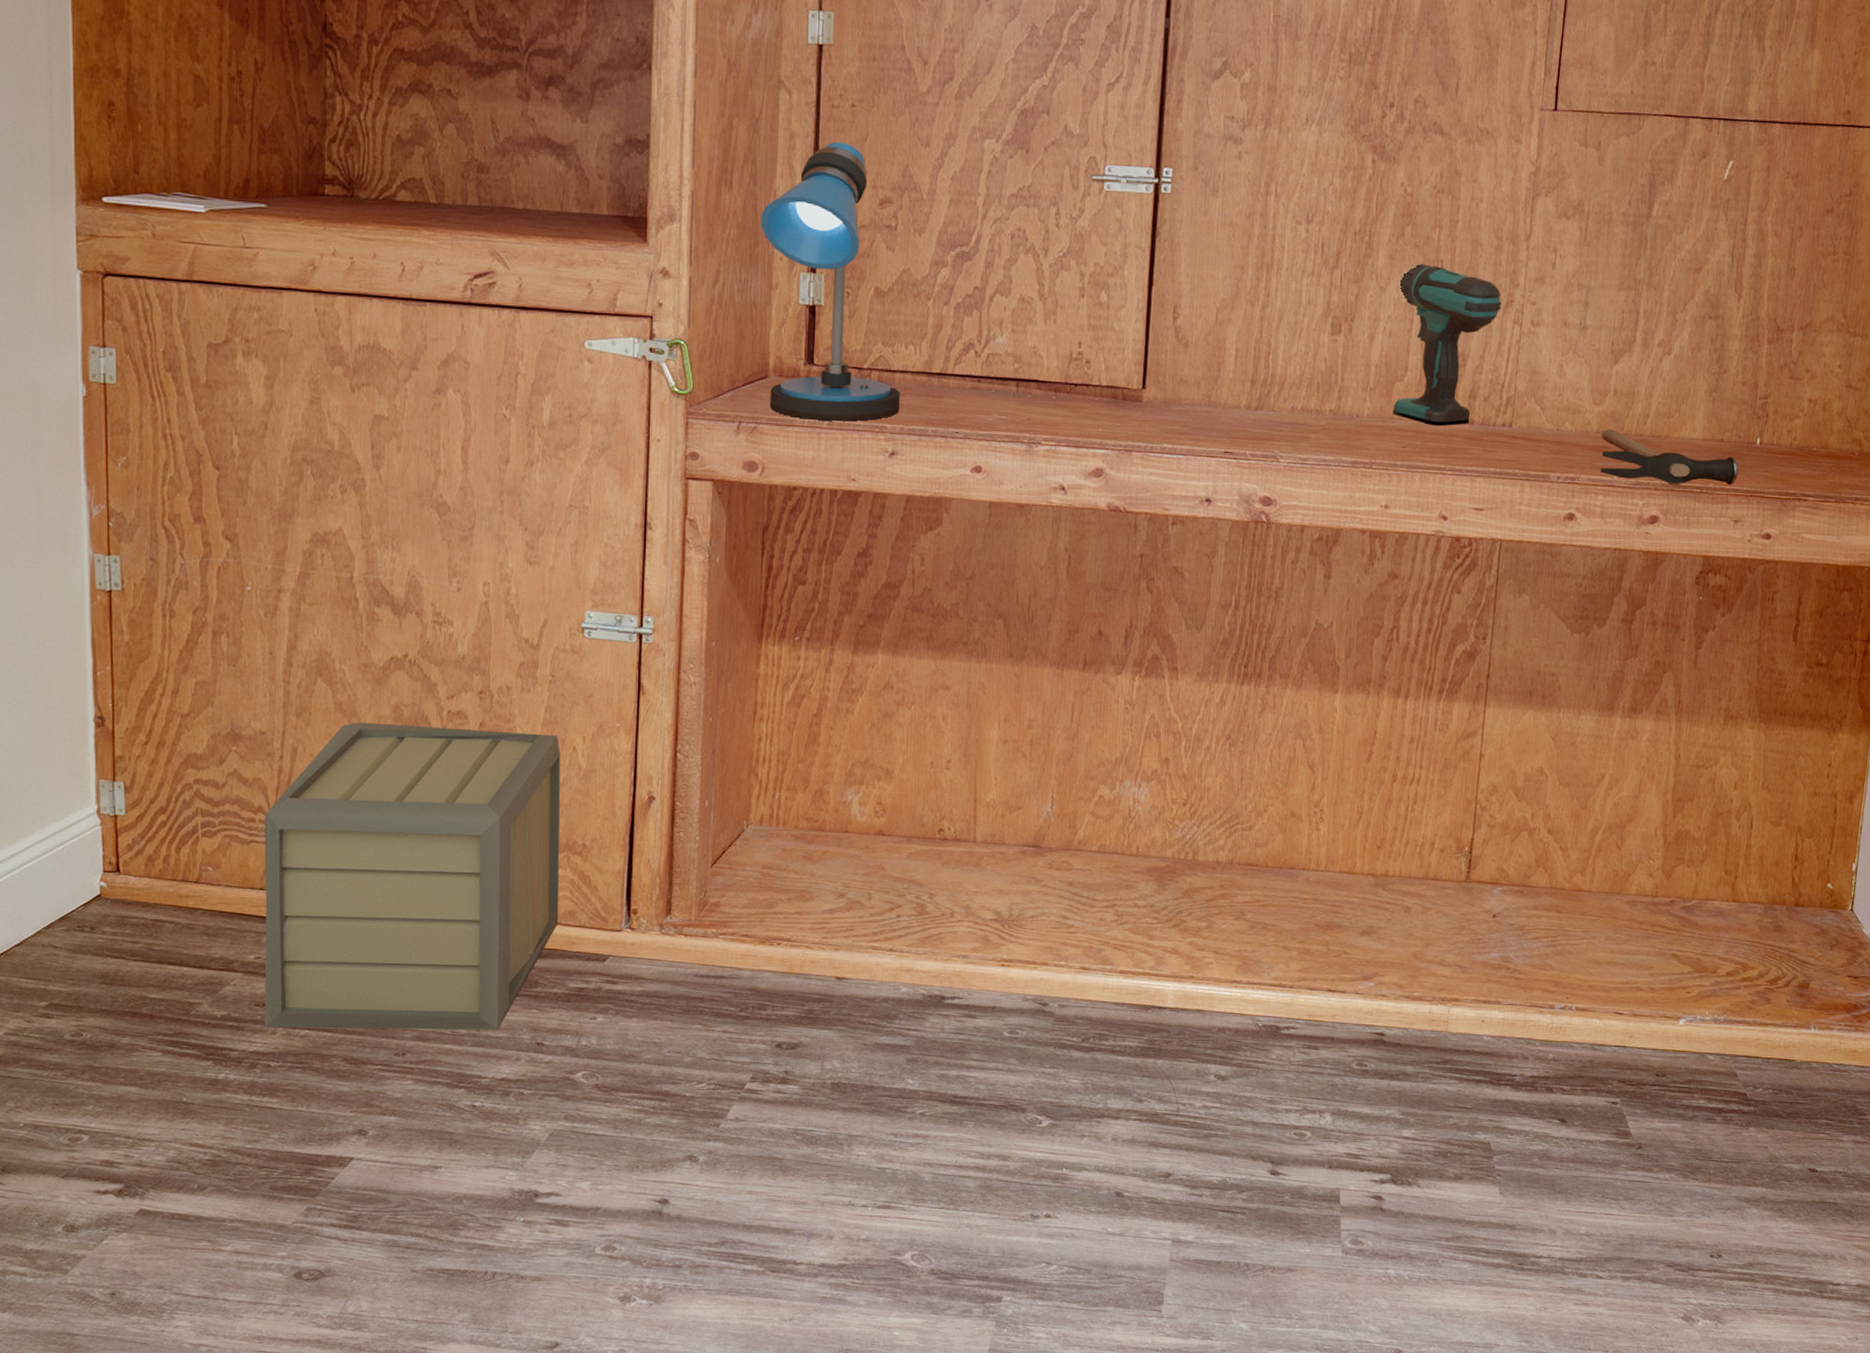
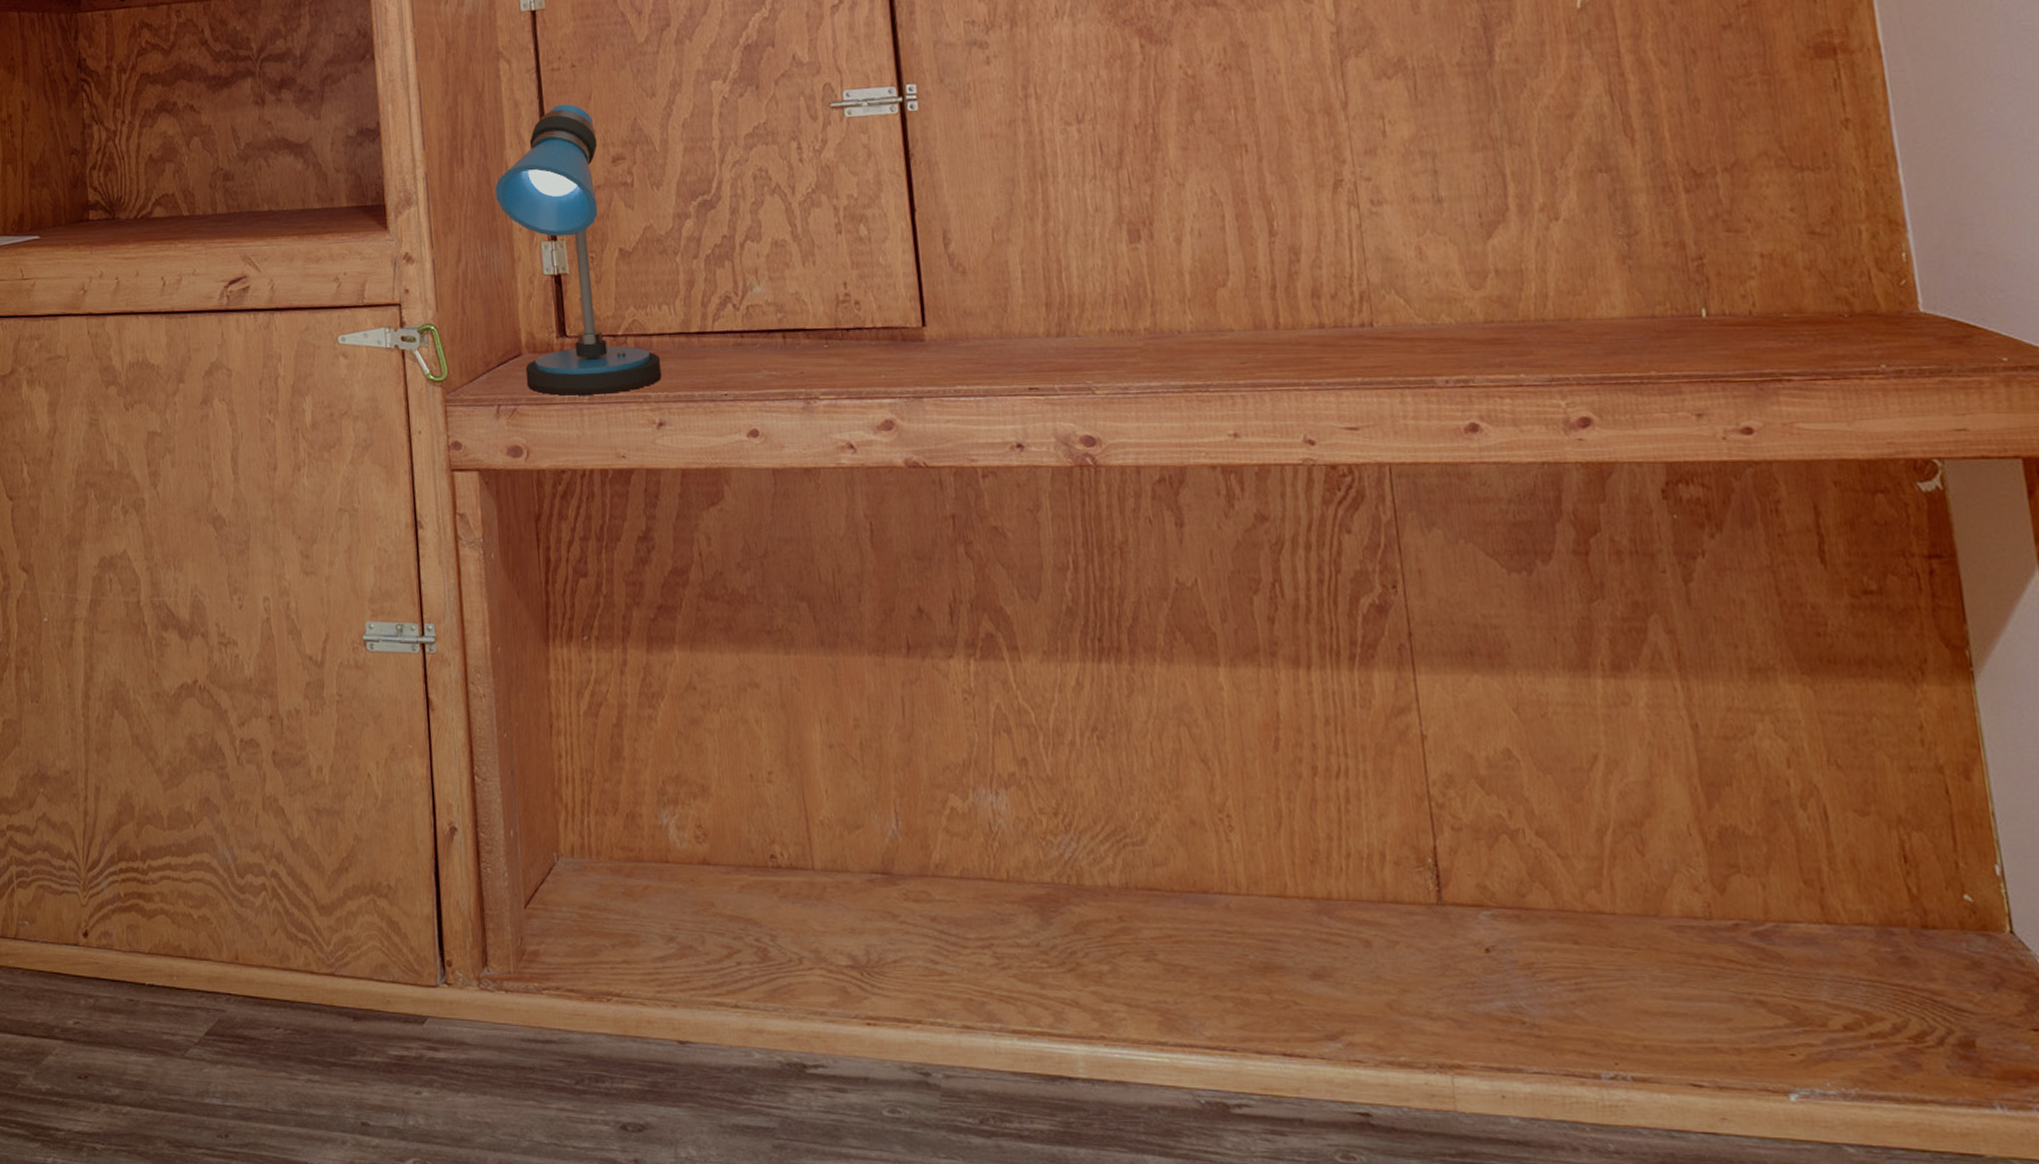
storage container: present [264,722,561,1030] -> none [74,756,371,1107]
power drill: present [1392,263,1502,427] -> none [1200,150,1330,335]
claw hammer: present [1601,429,1739,485] -> none [1491,317,1687,376]

